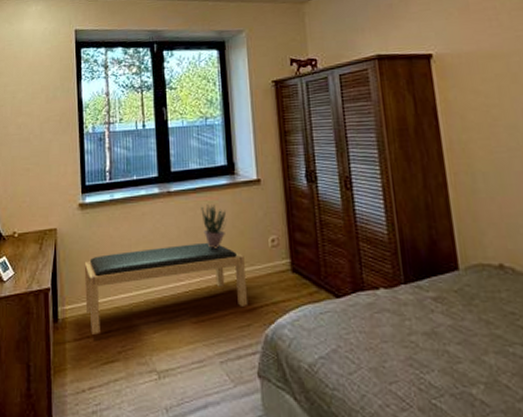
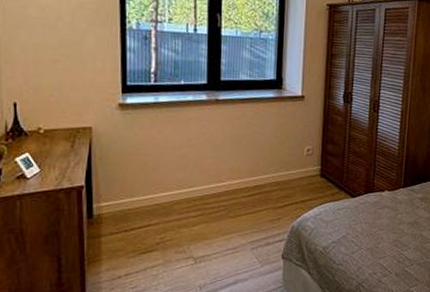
bench: present [84,242,249,335] -> none [123,149,282,228]
potted plant: present [201,204,227,248] -> none [247,114,271,154]

